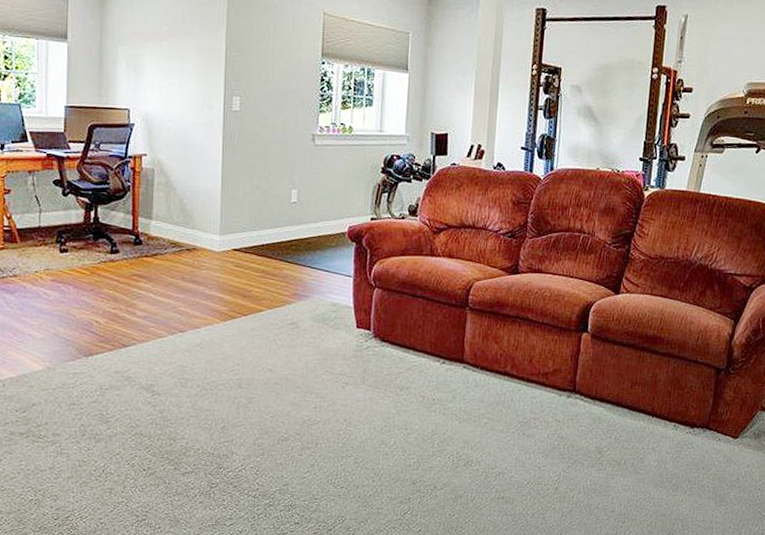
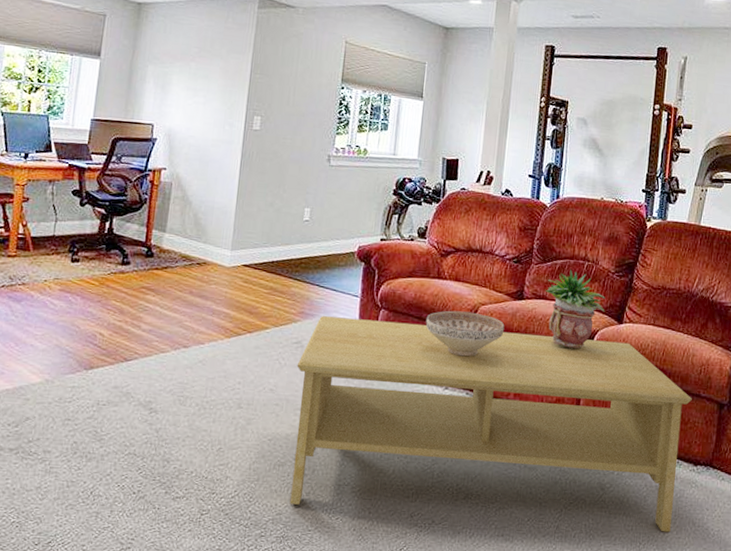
coffee table: none [294,297,689,491] -> present [290,316,692,533]
decorative bowl: none [420,287,500,332] -> present [425,310,505,357]
potted plant: none [540,242,602,320] -> present [545,269,605,349]

